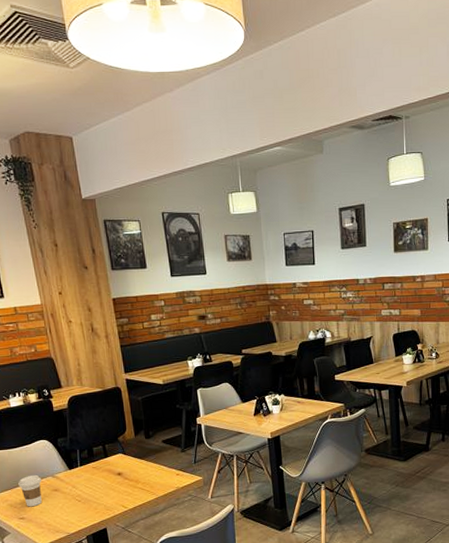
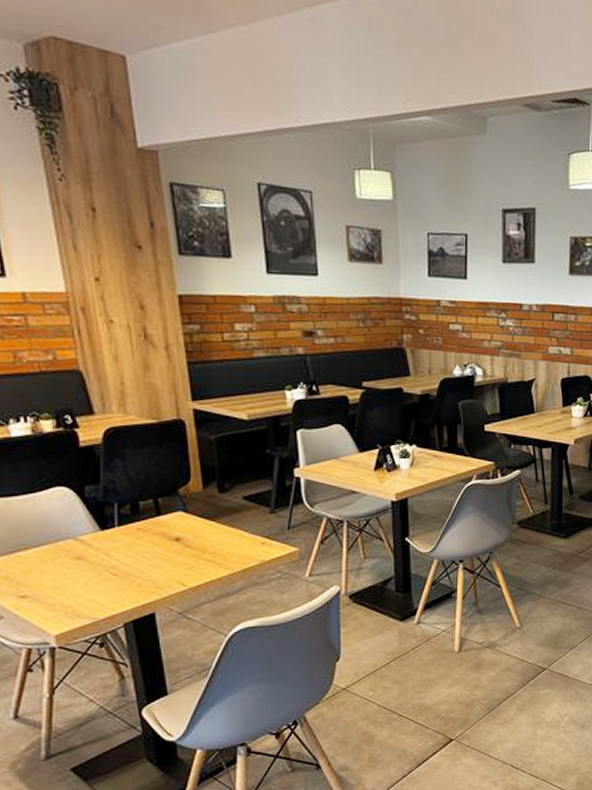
coffee cup: present [18,474,42,507] -> none [19,535,56,581]

